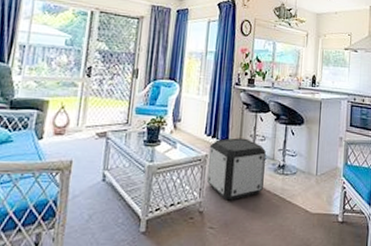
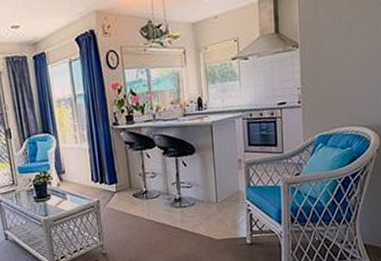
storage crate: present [206,138,266,201] -> none [99,178,162,240]

